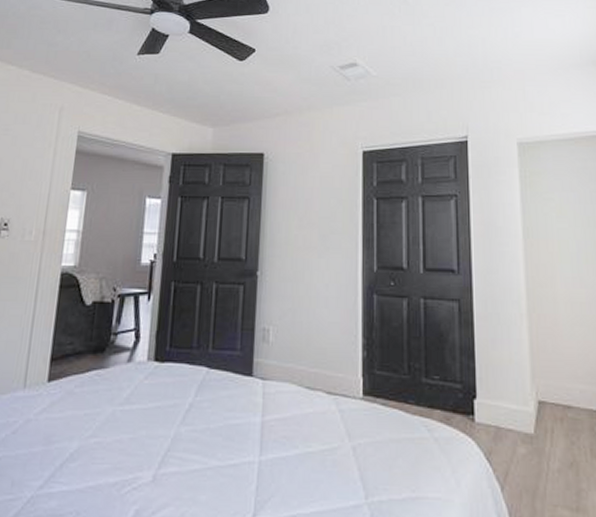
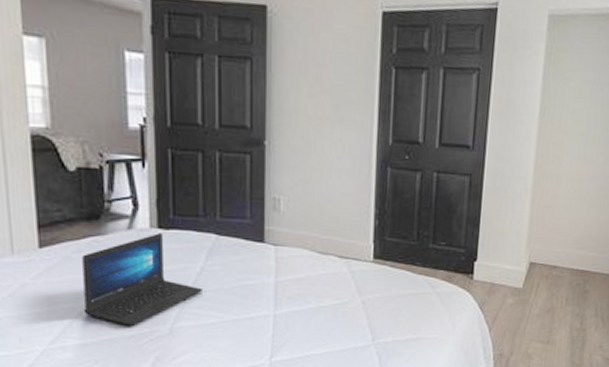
laptop: none [75,366,189,470] -> present [82,233,202,326]

